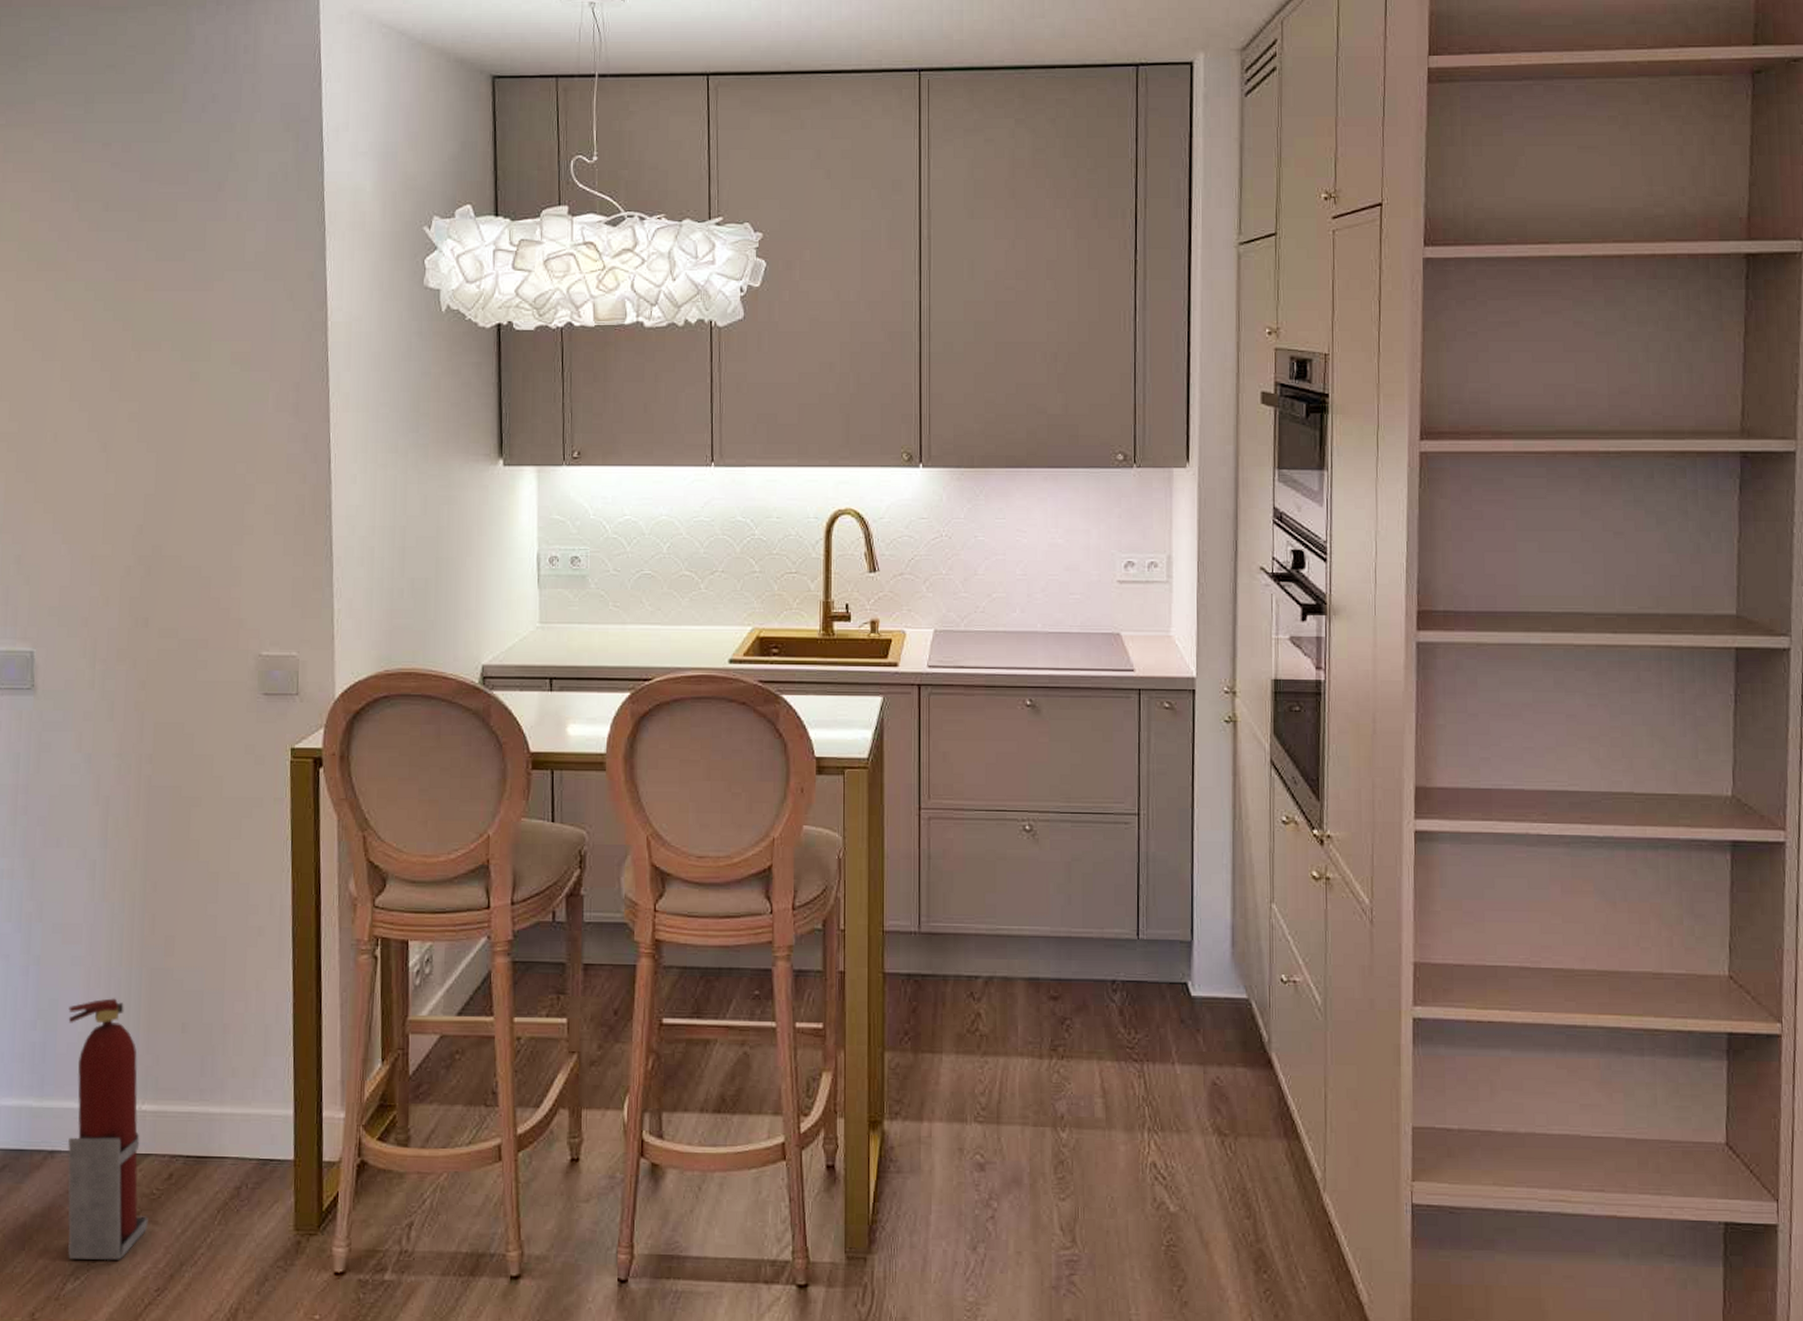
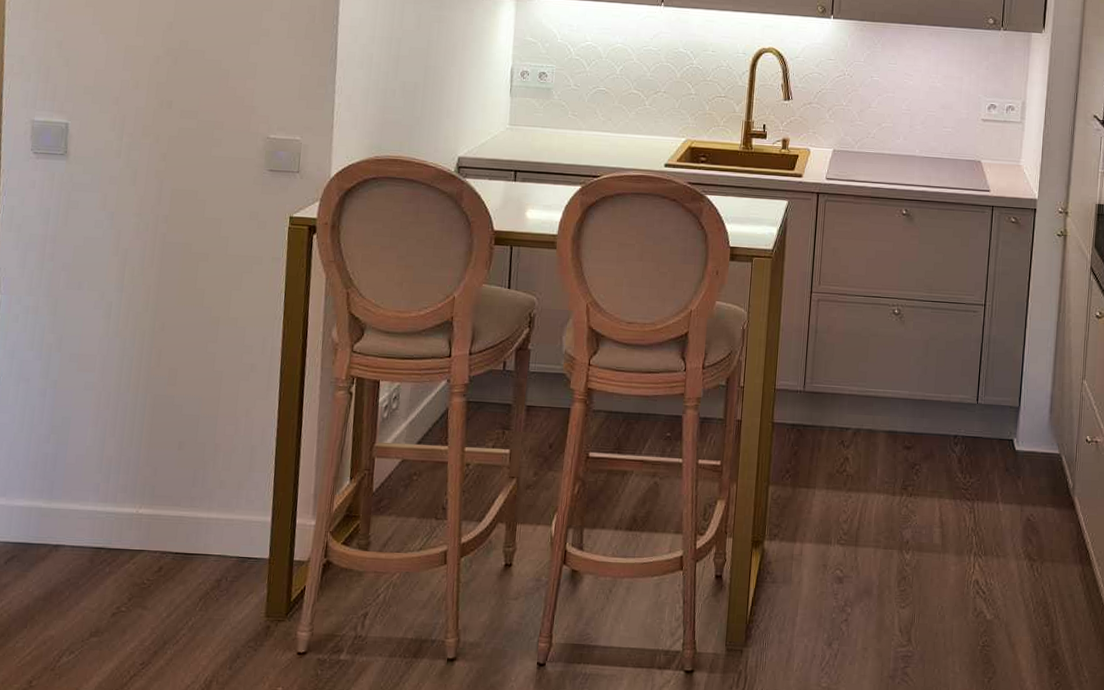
fire extinguisher: present [67,998,148,1261] -> none [65,418,138,639]

